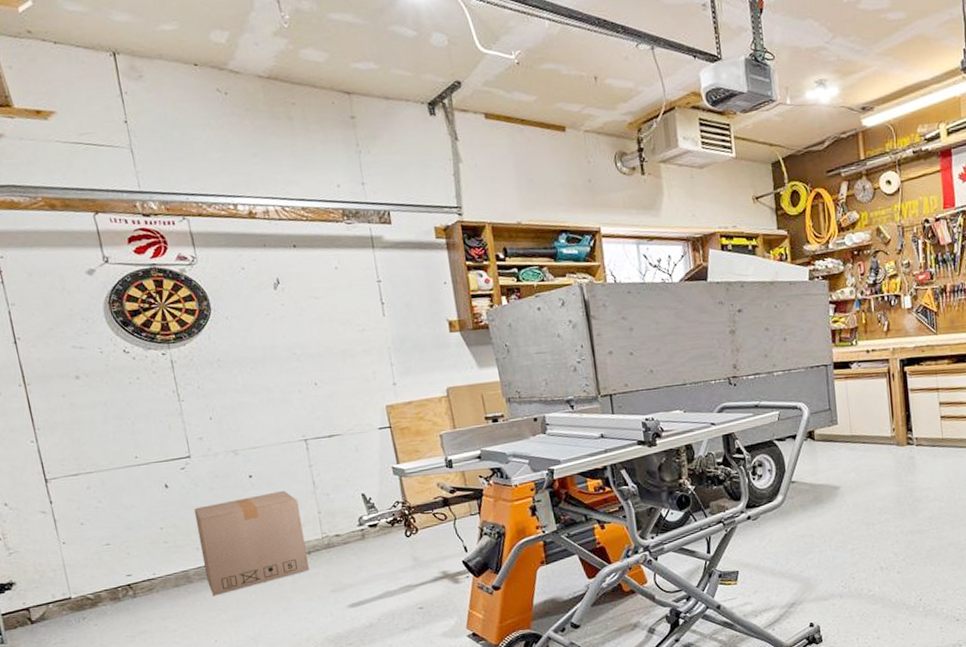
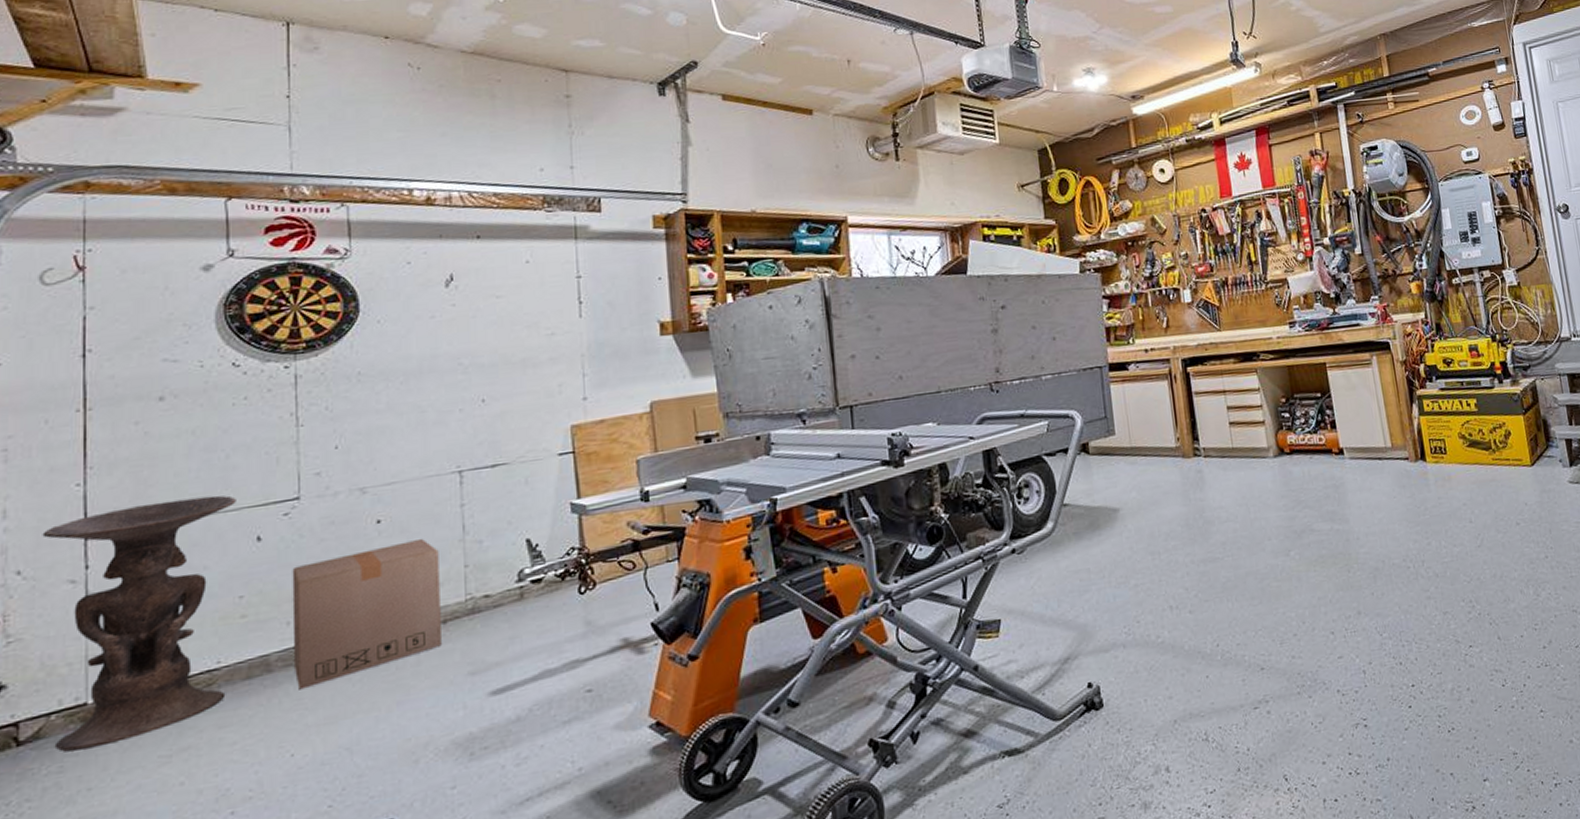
pedestal table: none [16,452,163,630] -> present [42,495,236,752]

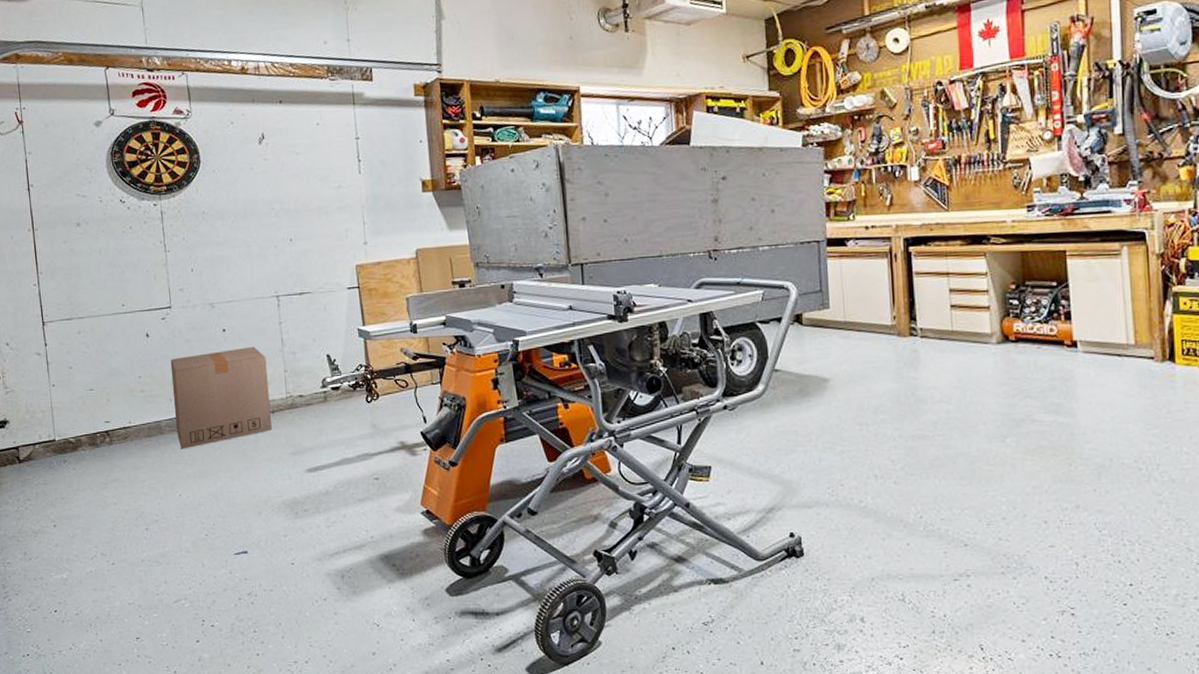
pedestal table: present [42,495,236,752] -> none [18,300,136,471]

